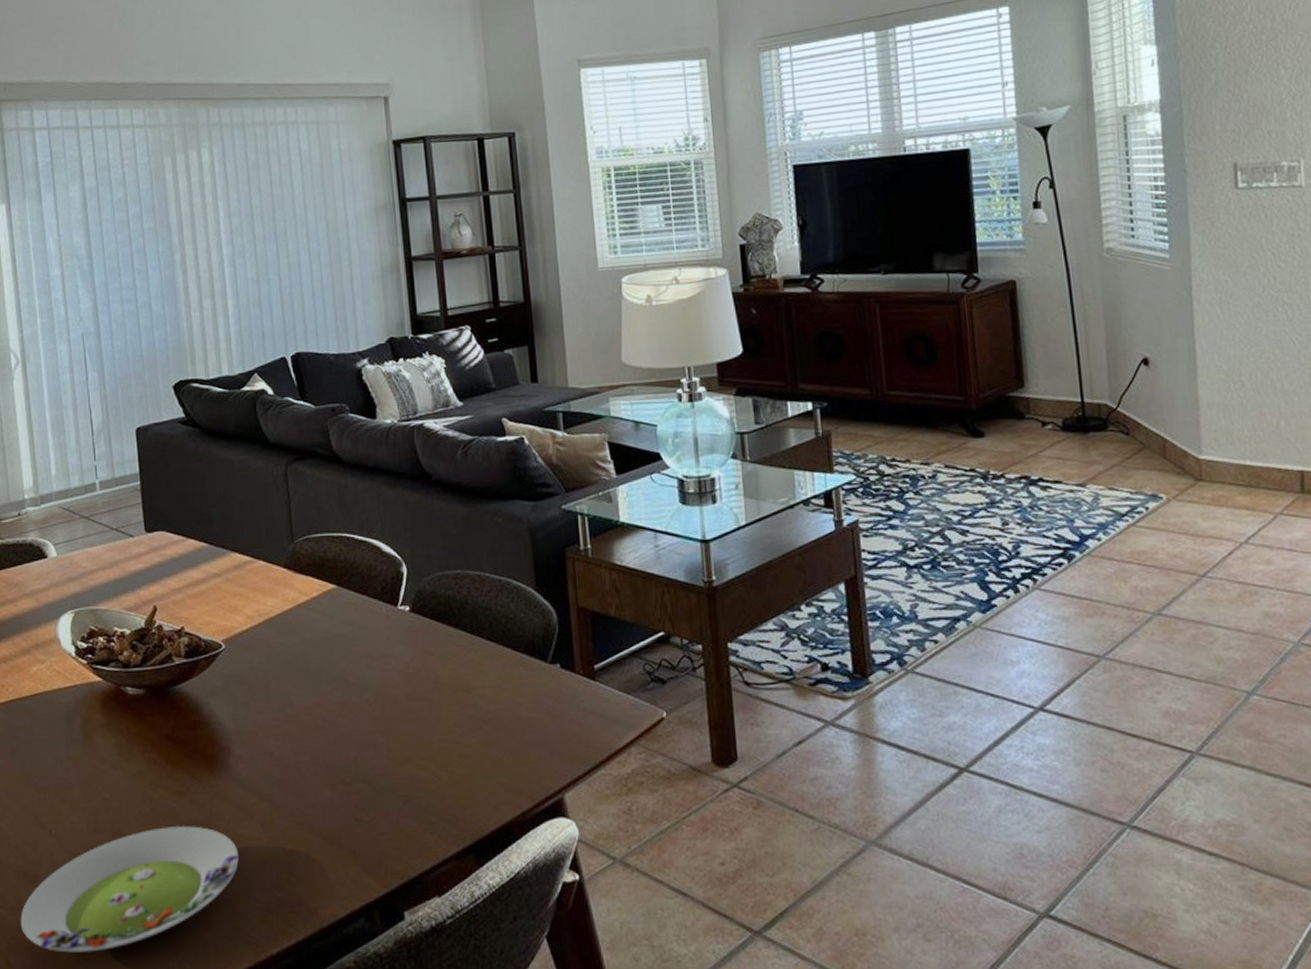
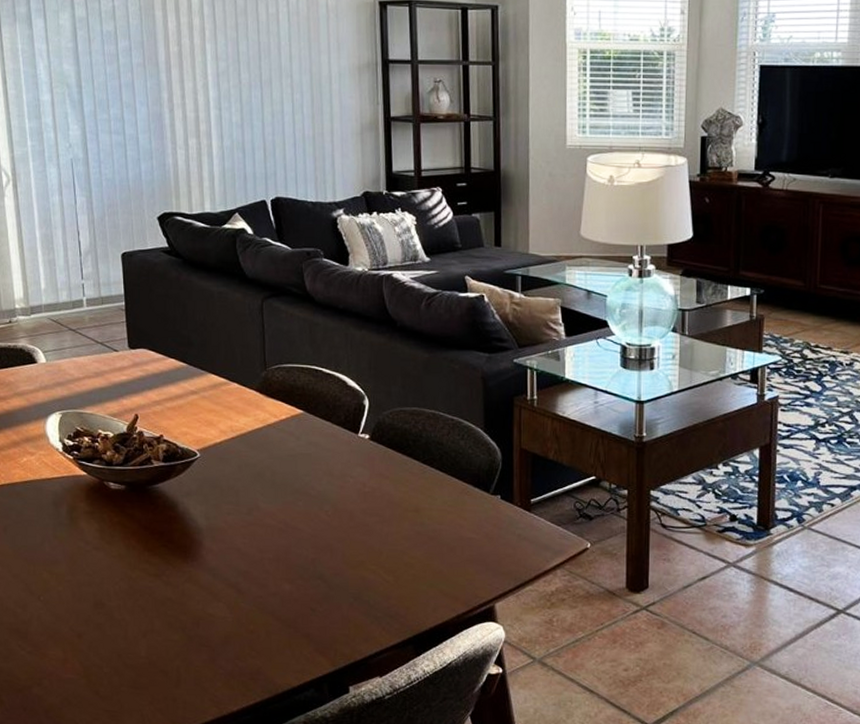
salad plate: present [20,826,239,953] -> none [12,602,207,698]

